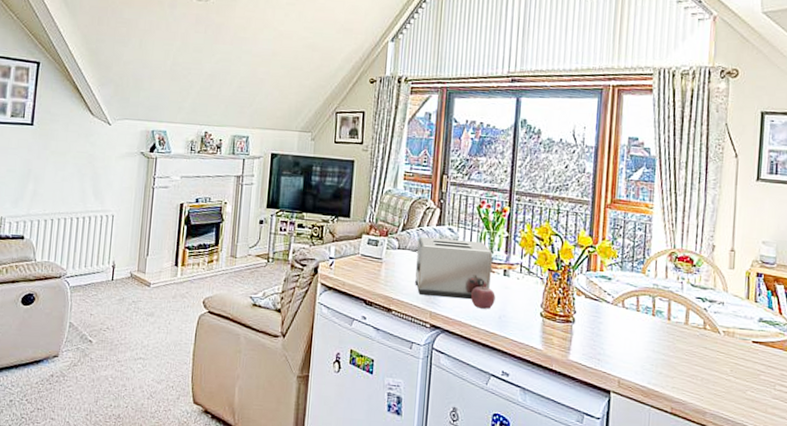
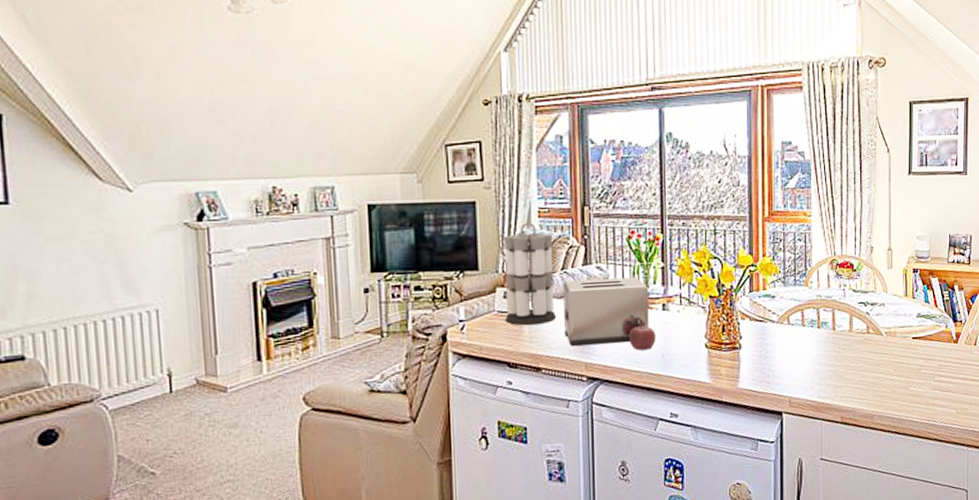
spice rack: none [366,182,414,271] -> present [503,222,557,325]

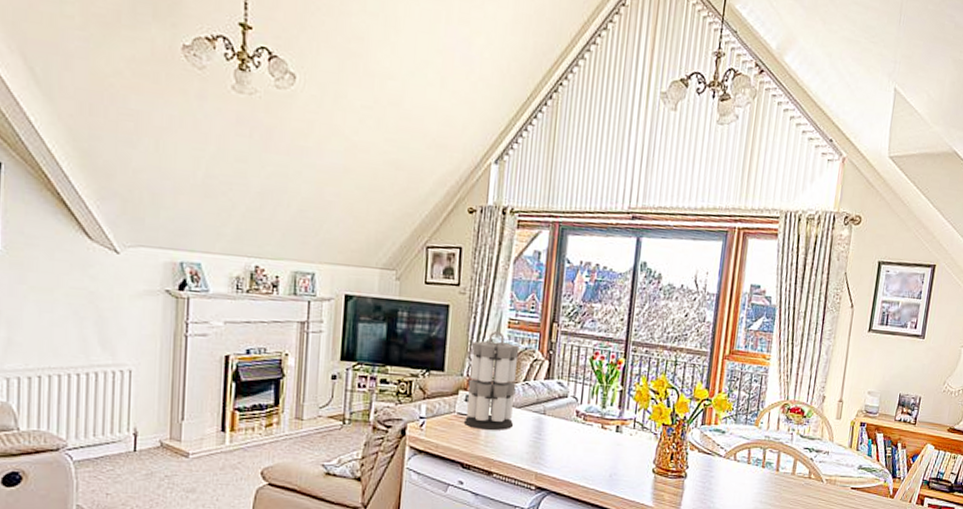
toaster: present [563,277,650,347] -> none [519,392,606,459]
fruit: present [629,322,656,351] -> none [580,440,607,468]

